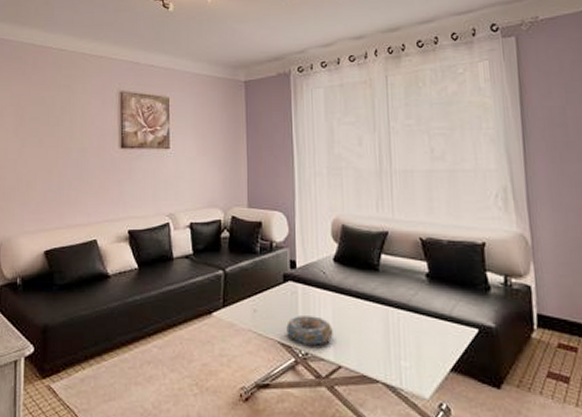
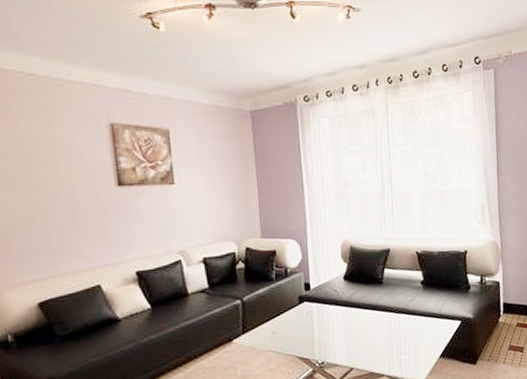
decorative bowl: present [286,316,333,346] -> none [304,329,345,356]

